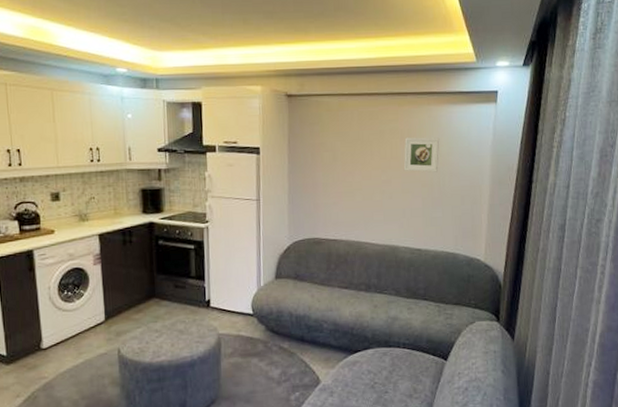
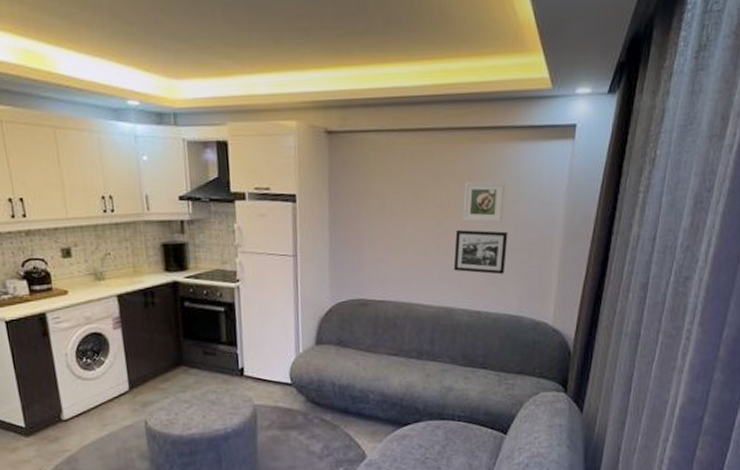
picture frame: none [396,178,443,217] -> present [453,229,508,275]

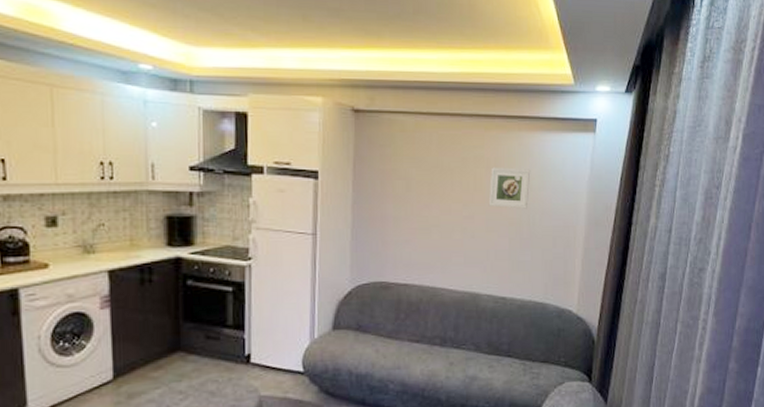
picture frame: present [453,229,508,275] -> none [479,214,533,260]

